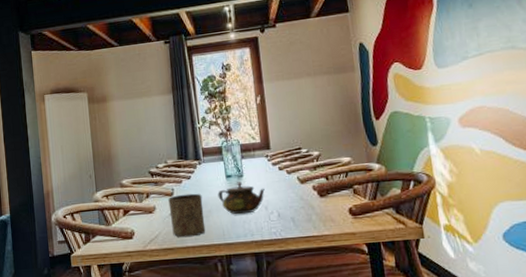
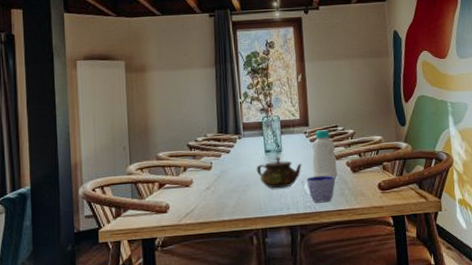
cup: present [168,193,206,238] -> none [206,167,243,212]
cup: none [268,200,301,230] -> present [304,175,336,203]
bottle: none [274,152,304,204] -> present [312,130,338,179]

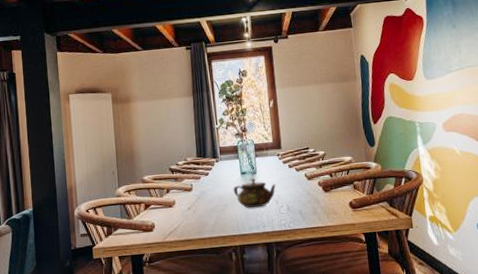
cup: present [304,175,336,203] -> none [279,195,308,221]
bottle: present [312,130,338,179] -> none [285,152,310,199]

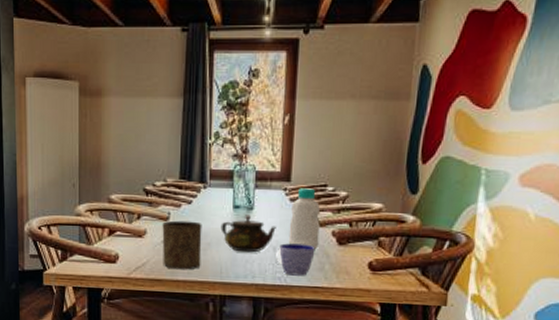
cup: none [187,188,222,230] -> present [162,220,202,270]
cup: none [279,195,308,221] -> present [276,243,316,276]
bottle: none [285,152,310,199] -> present [288,188,320,250]

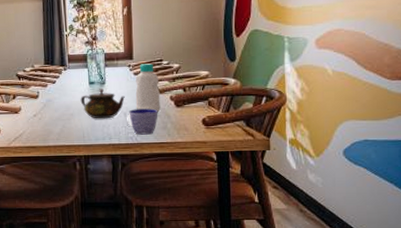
cup: present [162,220,202,270] -> none [33,97,67,137]

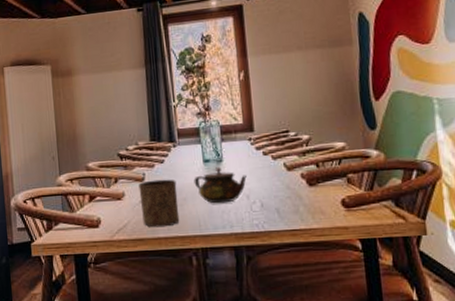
cup: none [33,97,67,137] -> present [138,179,180,228]
cup: present [127,108,158,135] -> none [250,189,288,221]
bottle: present [135,63,161,113] -> none [258,135,290,194]

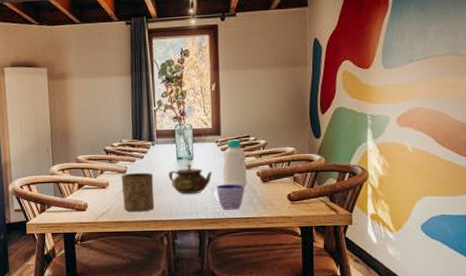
cup: none [250,189,288,221] -> present [214,184,245,210]
bottle: none [258,135,290,194] -> present [222,139,247,188]

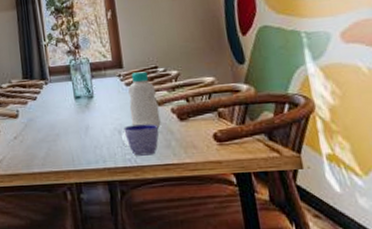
cup: present [121,172,155,213] -> none [13,115,53,163]
teapot: present [168,164,212,194] -> none [65,103,118,139]

